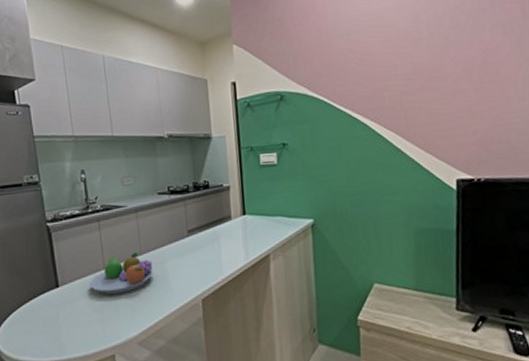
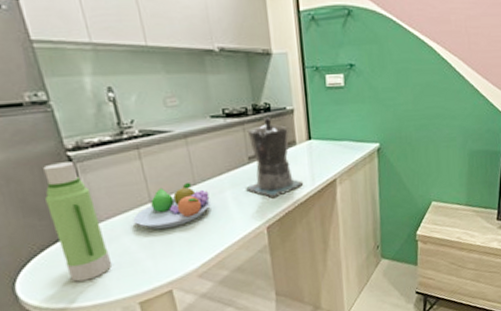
water bottle: none [27,231,69,338] -> present [43,161,113,282]
coffee maker: none [185,194,238,271] -> present [246,117,304,199]

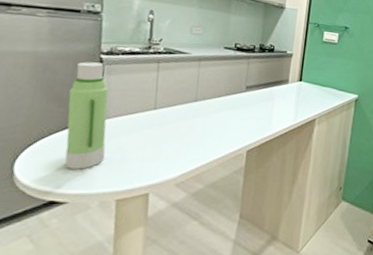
fruit bowl: present [133,183,211,230] -> none [135,98,206,136]
coffee maker: present [246,117,304,199] -> none [237,56,288,126]

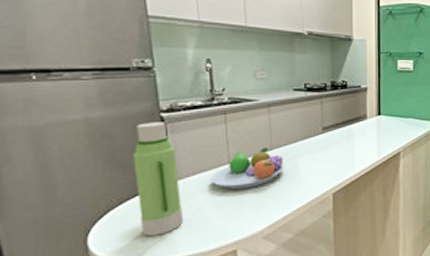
fruit bowl: none [135,98,206,136] -> present [210,148,283,190]

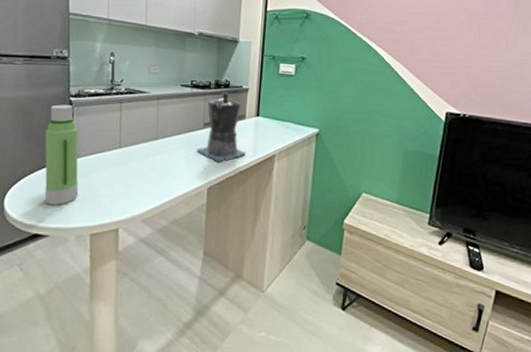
fruit bowl: present [210,148,283,190] -> none [103,137,166,173]
coffee maker: none [318,93,371,167] -> present [197,92,246,163]

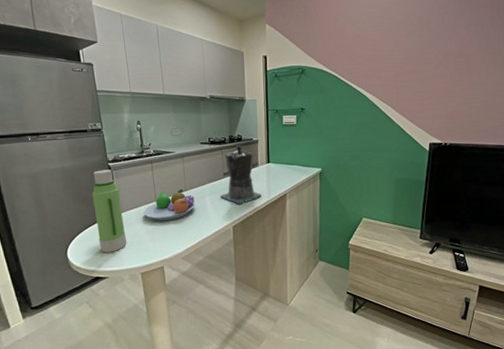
fruit bowl: none [103,137,166,173] -> present [143,189,195,221]

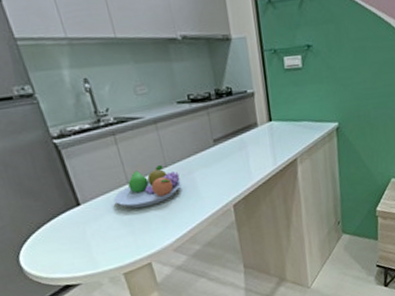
water bottle: present [92,169,127,253] -> none [34,148,99,255]
coffee maker: present [220,145,262,205] -> none [211,101,266,178]

